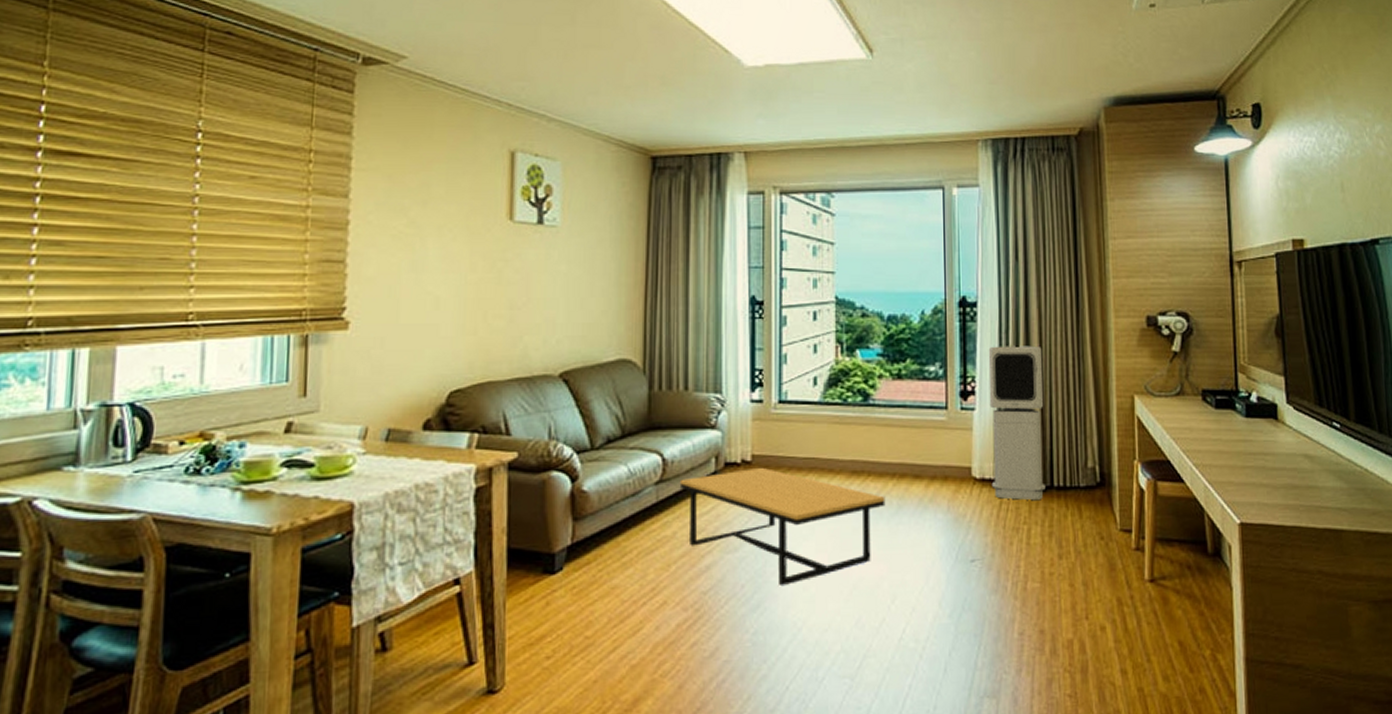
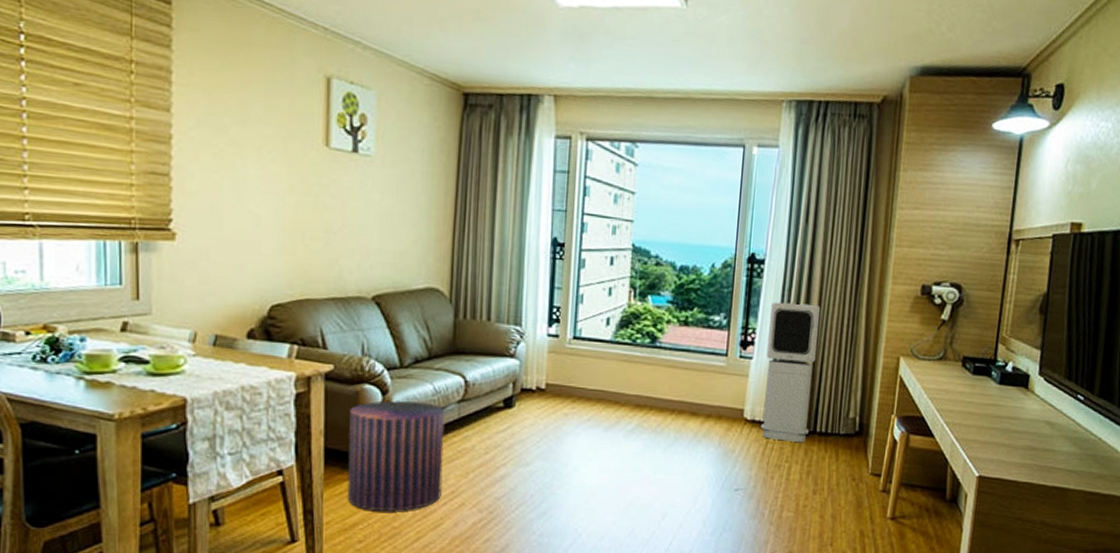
pouf: none [533,485,642,619] -> present [347,400,445,511]
coffee table: present [679,467,886,587] -> none [479,394,664,499]

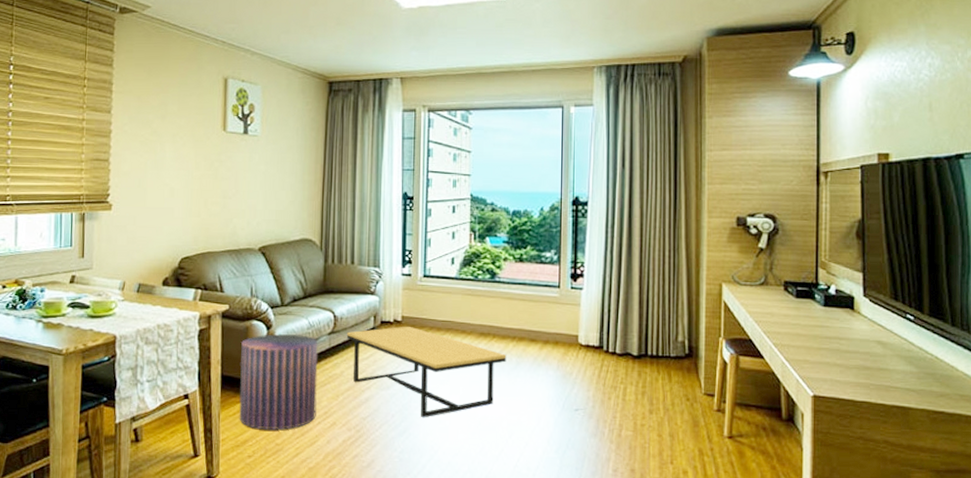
coffee table: none [479,394,664,499] -> present [346,326,507,418]
air purifier: present [760,302,821,442] -> none [594,238,643,365]

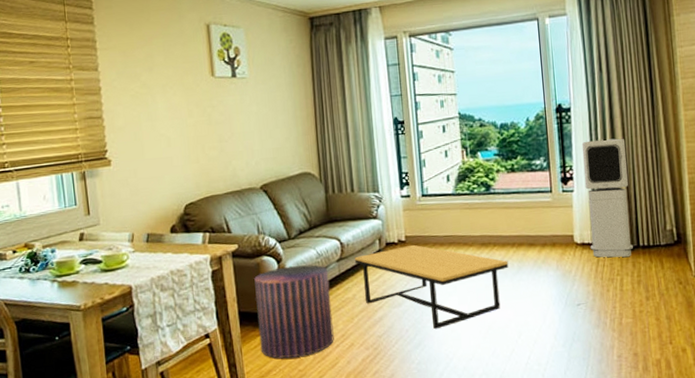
air purifier: none [594,238,643,365] -> present [581,138,633,258]

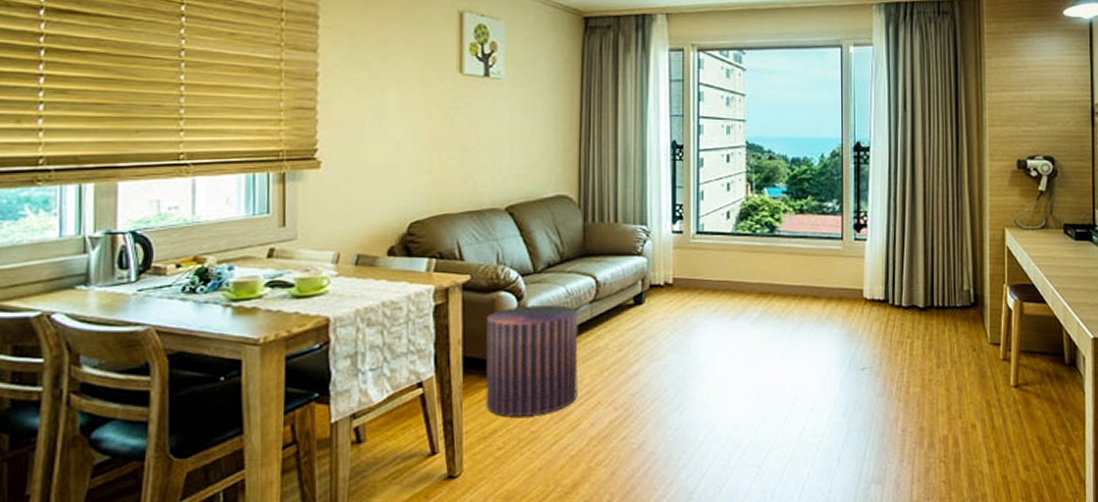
coffee table: present [354,244,509,330] -> none [610,288,789,390]
air purifier: present [581,138,633,258] -> none [879,185,927,318]

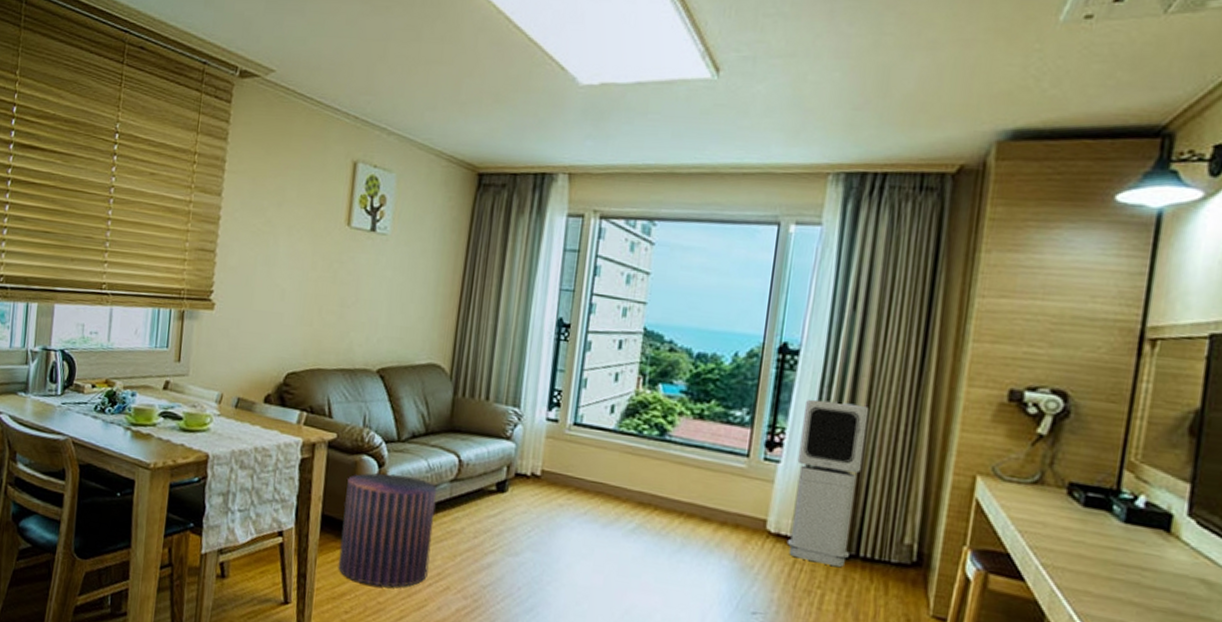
air purifier: none [879,185,927,318] -> present [786,399,870,567]

